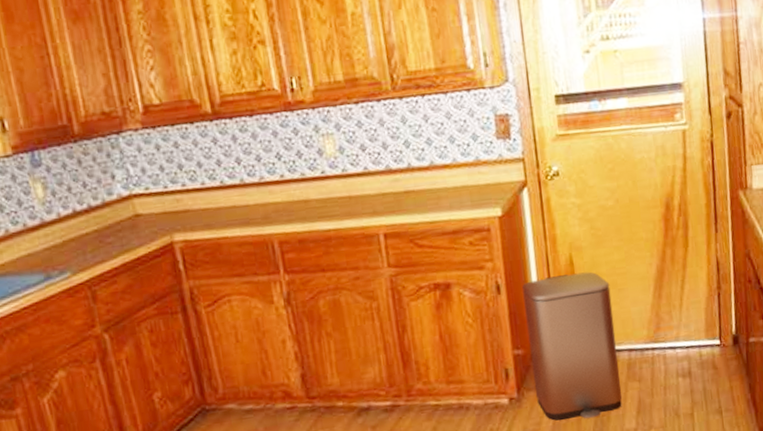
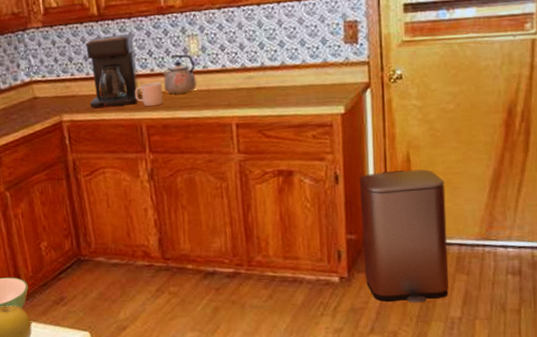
coffee maker: none [198,134,271,225] -> present [86,33,141,109]
mug: none [262,190,297,220] -> present [134,82,163,107]
kettle: none [294,156,337,204] -> present [162,54,198,94]

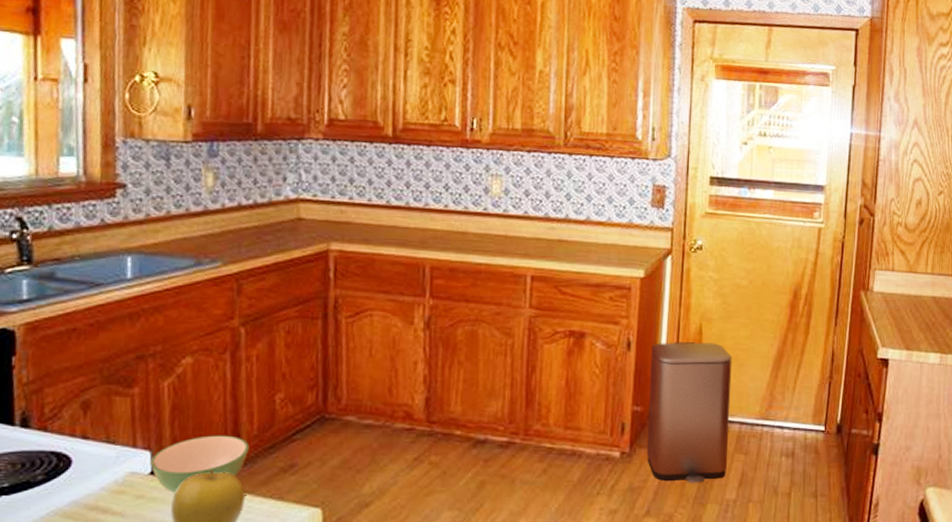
coffee maker: present [86,33,141,109] -> none [366,161,430,241]
mug: present [134,82,163,107] -> none [421,219,455,246]
kettle: present [162,54,198,94] -> none [457,193,495,236]

